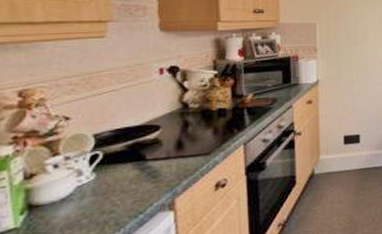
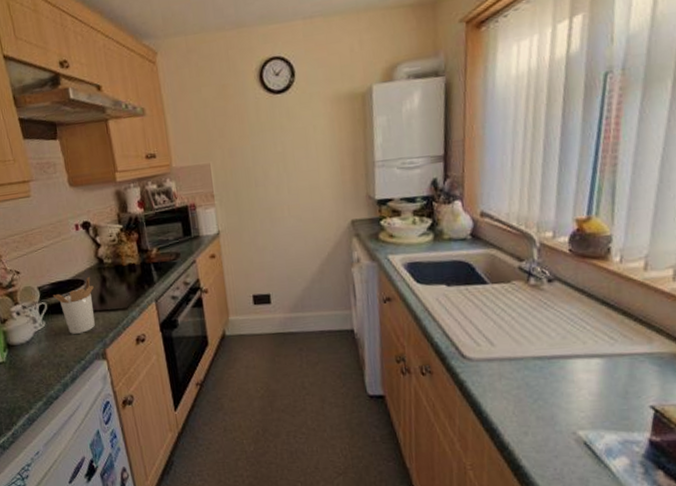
utensil holder: none [113,122,171,185] -> present [52,277,96,334]

